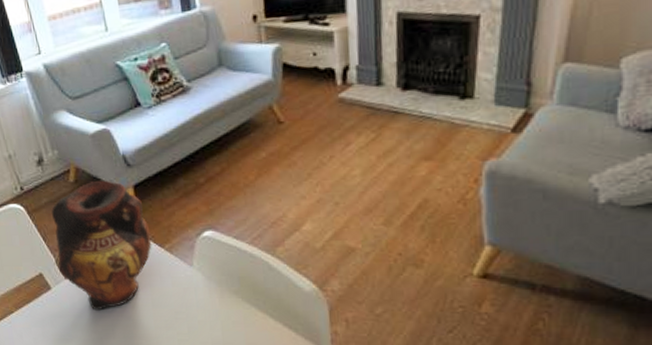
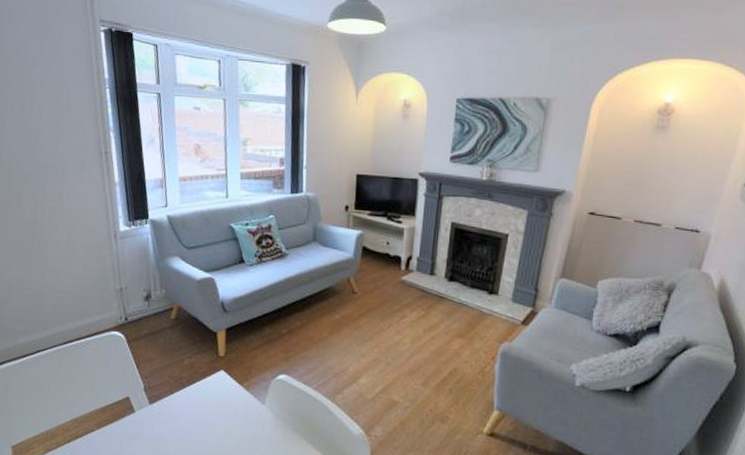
vase: present [52,180,152,311] -> none [145,320,234,436]

